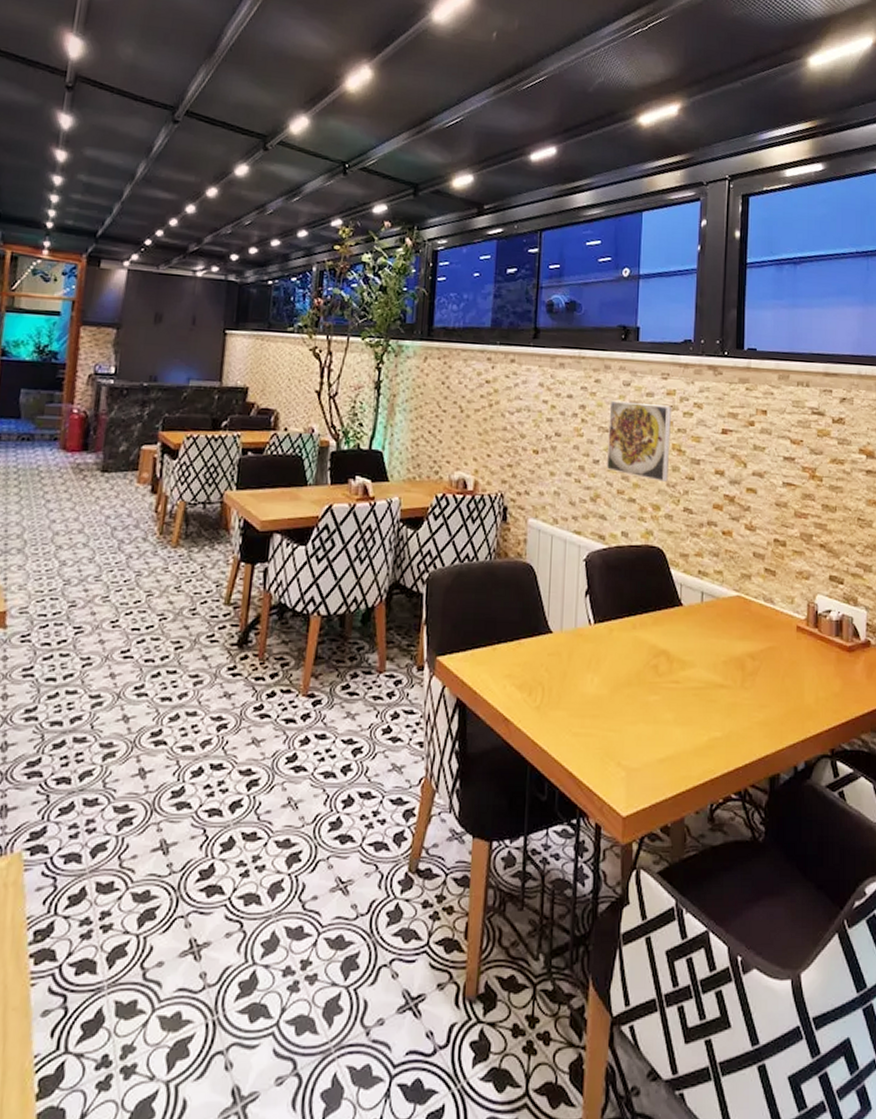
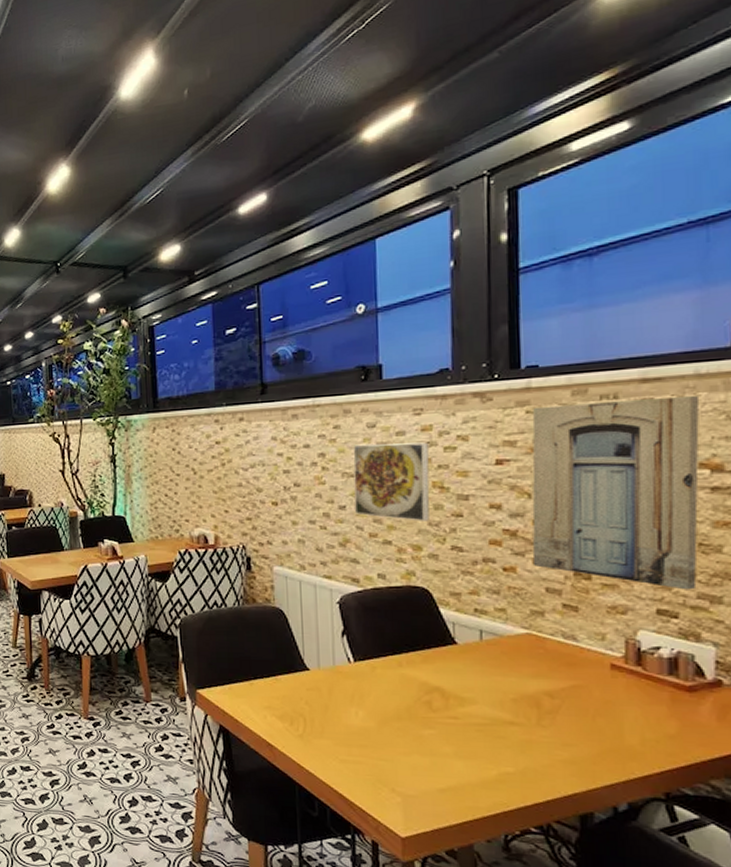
wall art: none [744,385,861,559] -> present [532,395,700,590]

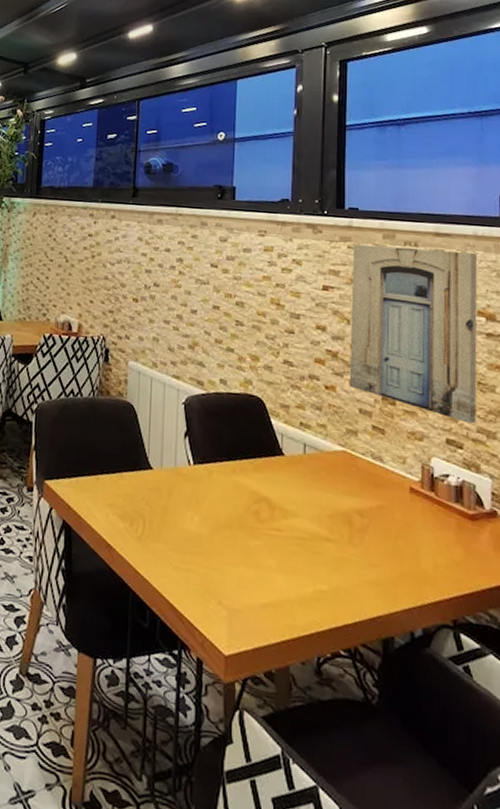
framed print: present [353,442,430,521] -> none [204,255,269,334]

